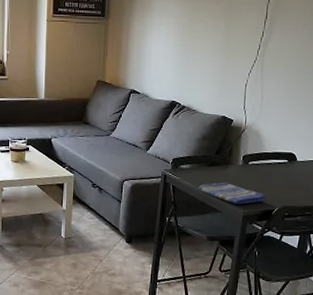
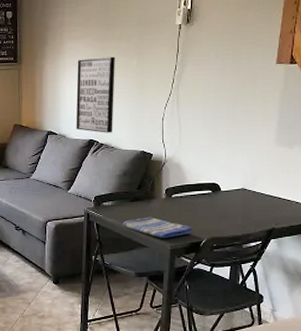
wall art: none [159,18,203,96] -> present [76,56,115,133]

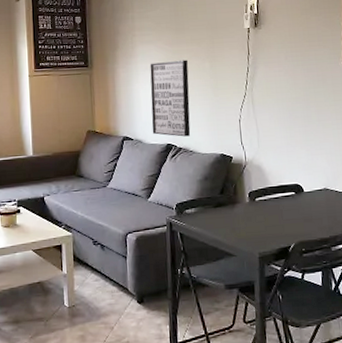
dish towel: present [123,216,192,238] -> none [207,222,279,245]

